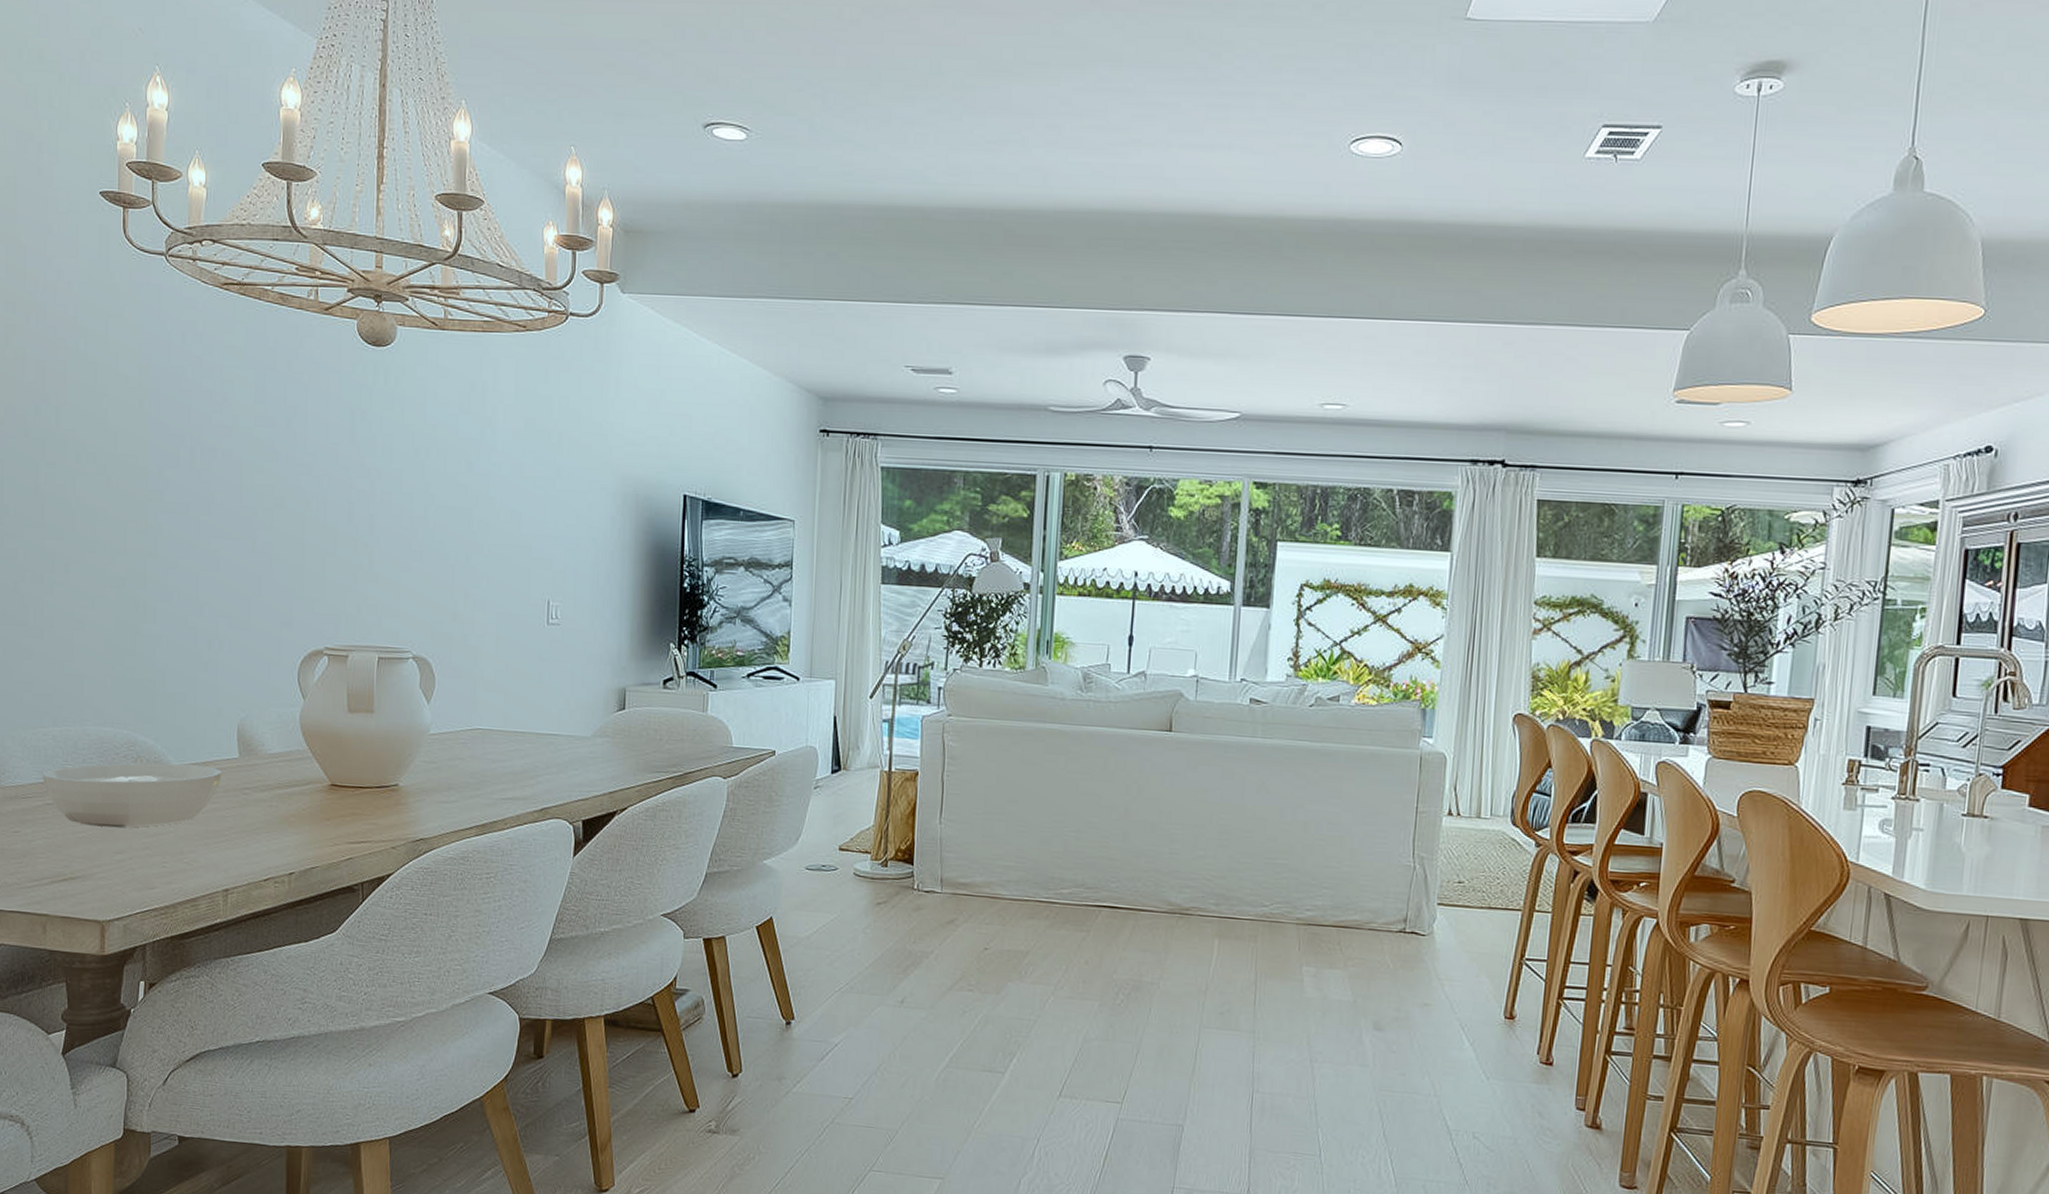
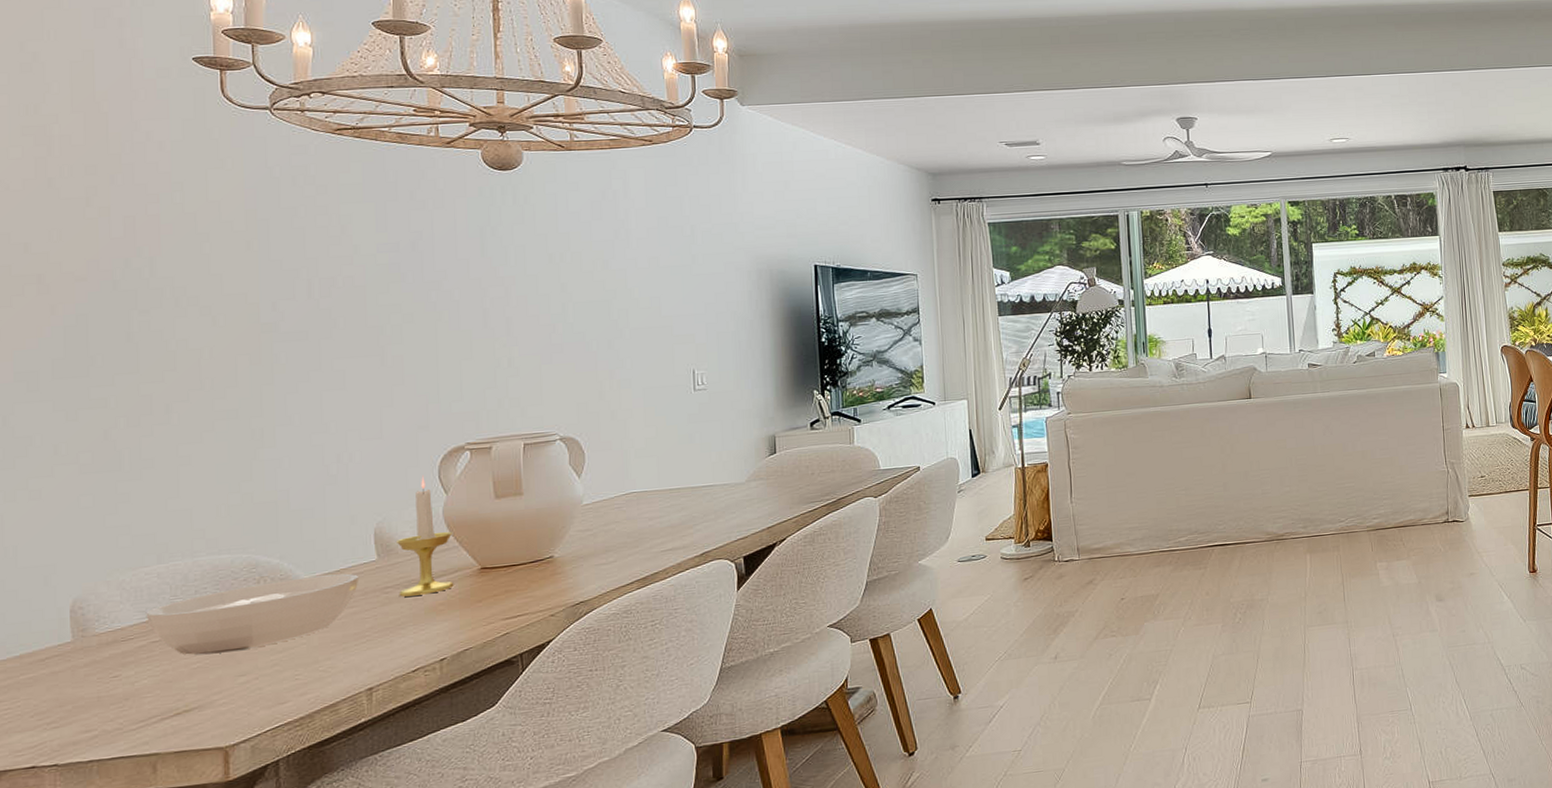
candlestick: none [256,676,308,803] -> present [395,476,454,597]

